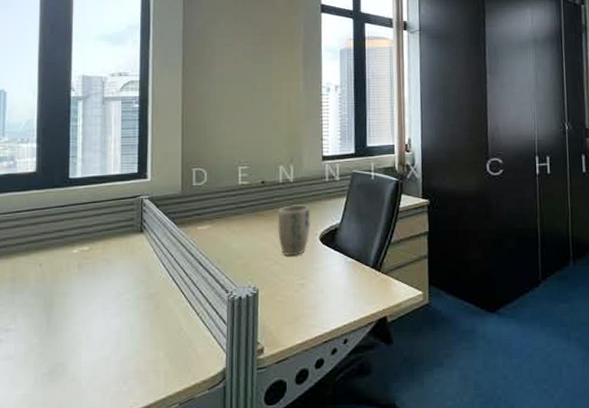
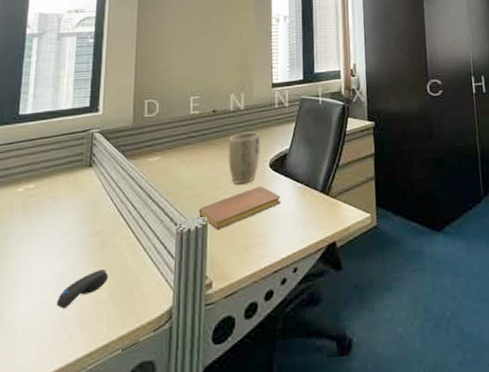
computer mouse: none [116,329,164,363] -> present [56,268,109,308]
notebook: none [250,258,332,299] -> present [199,185,281,230]

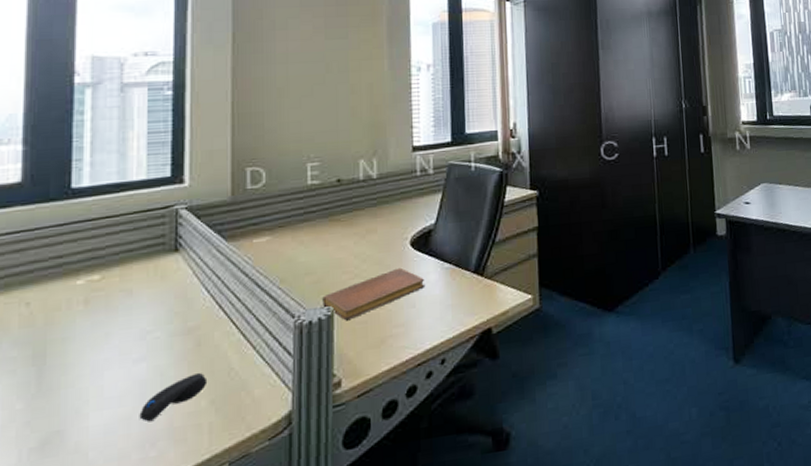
plant pot: present [228,132,261,185] -> none [358,204,400,268]

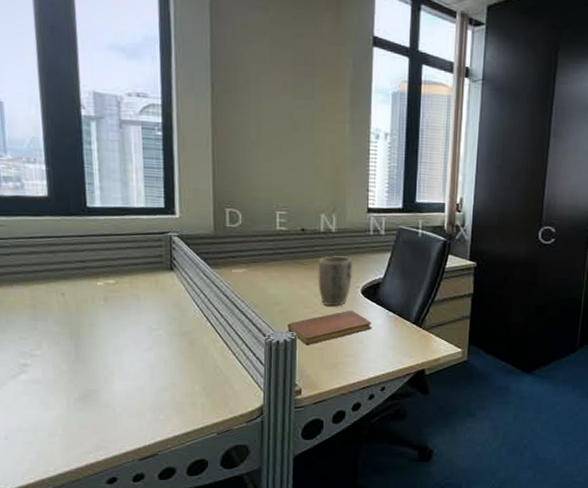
computer mouse: present [139,372,208,421] -> none [150,365,200,394]
plant pot: none [358,204,400,268] -> present [318,255,353,306]

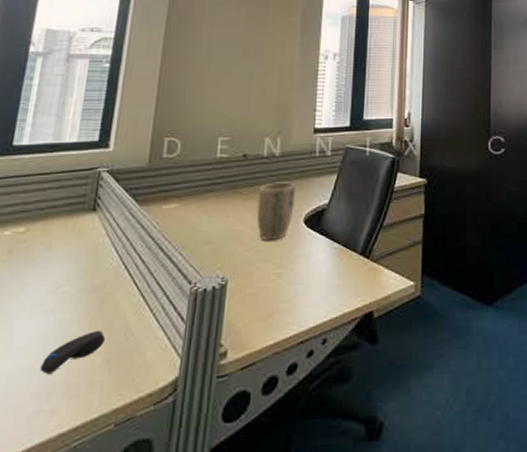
computer mouse: none [150,365,200,394] -> present [40,329,106,374]
notebook: present [288,310,372,346] -> none [218,243,314,292]

